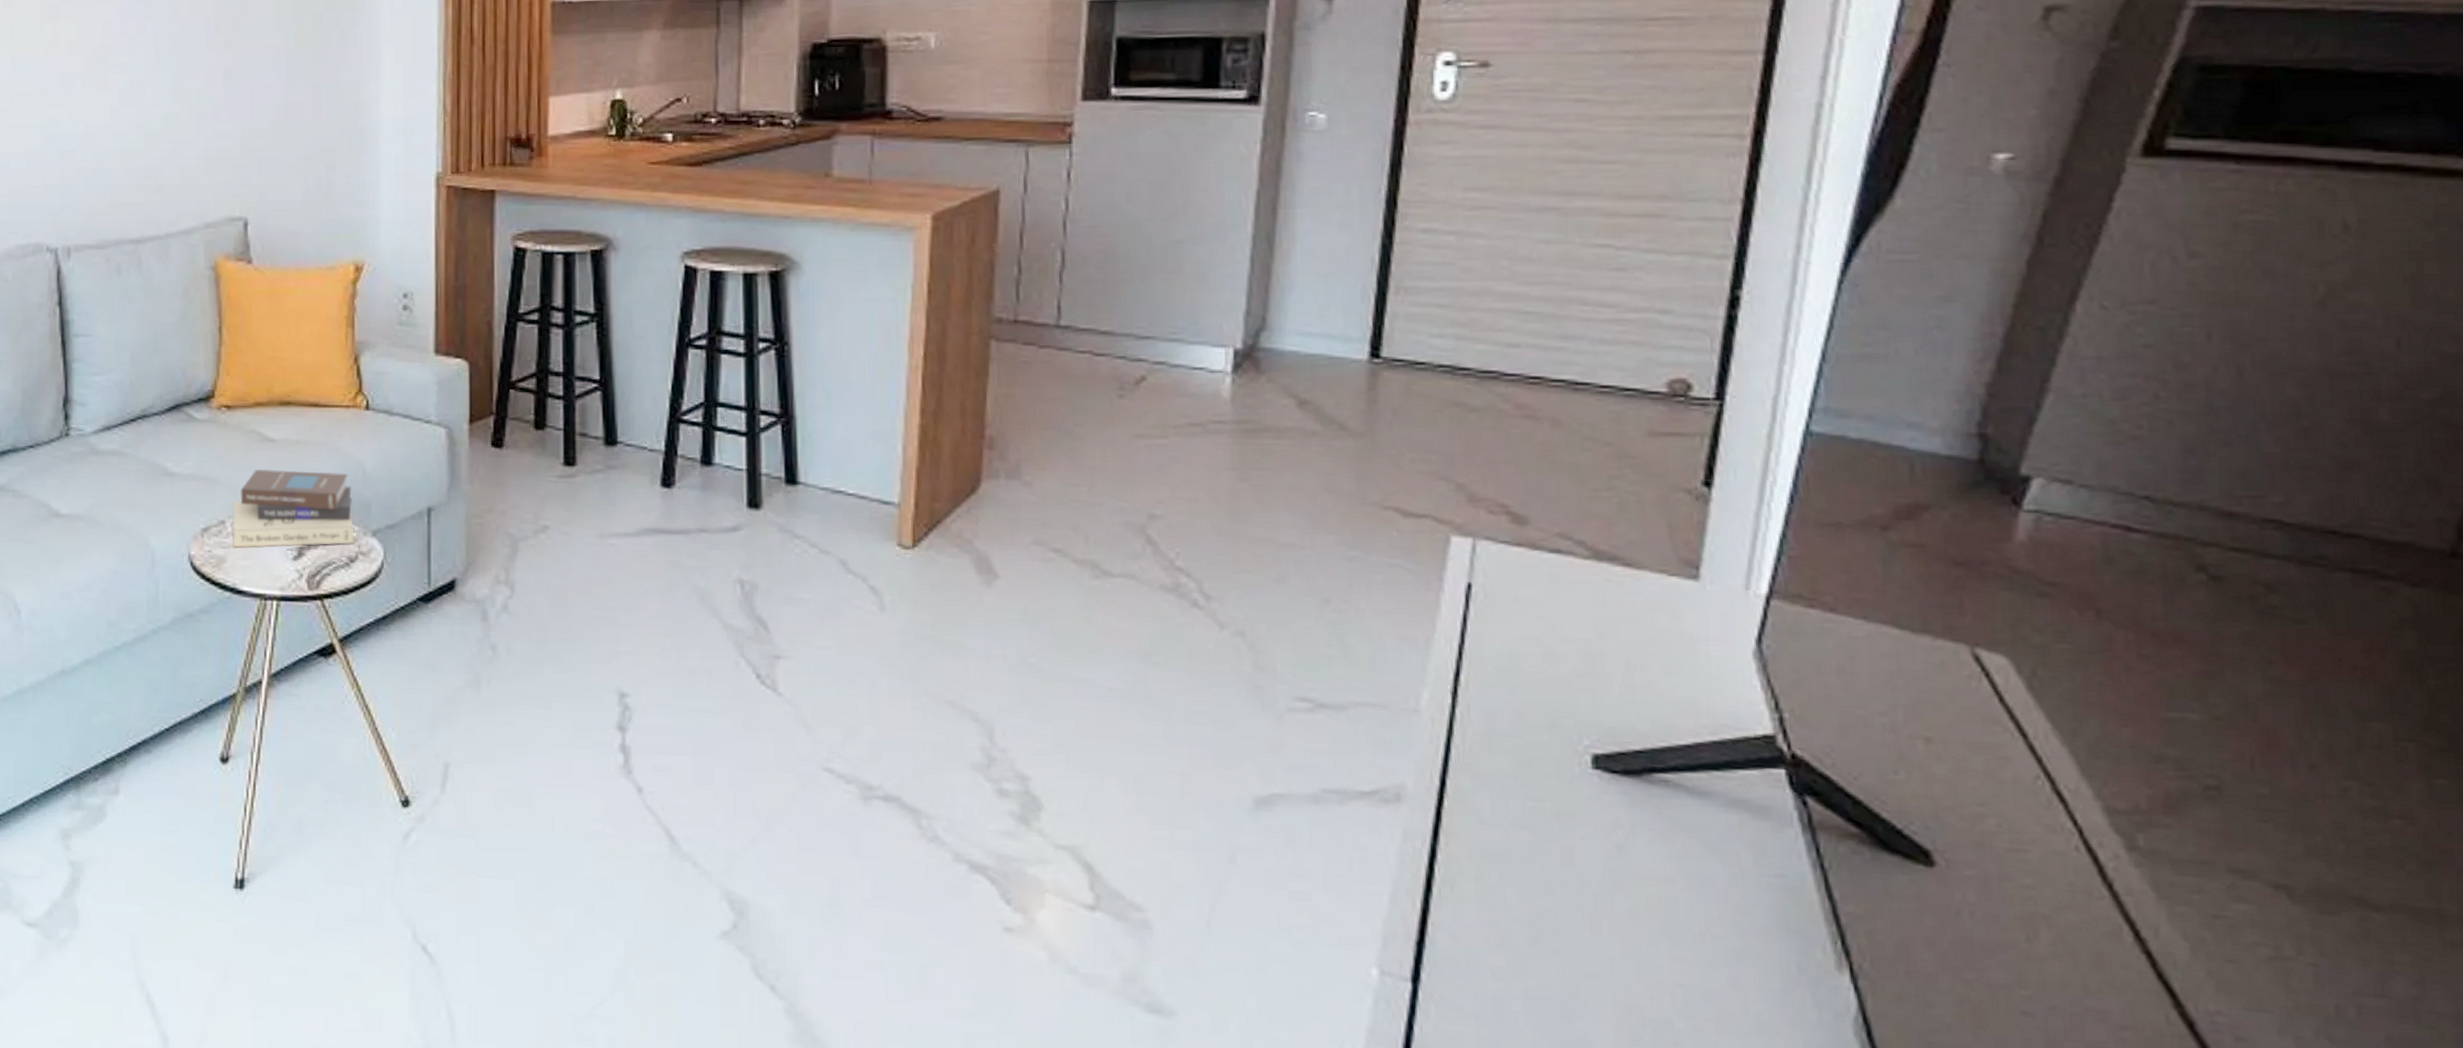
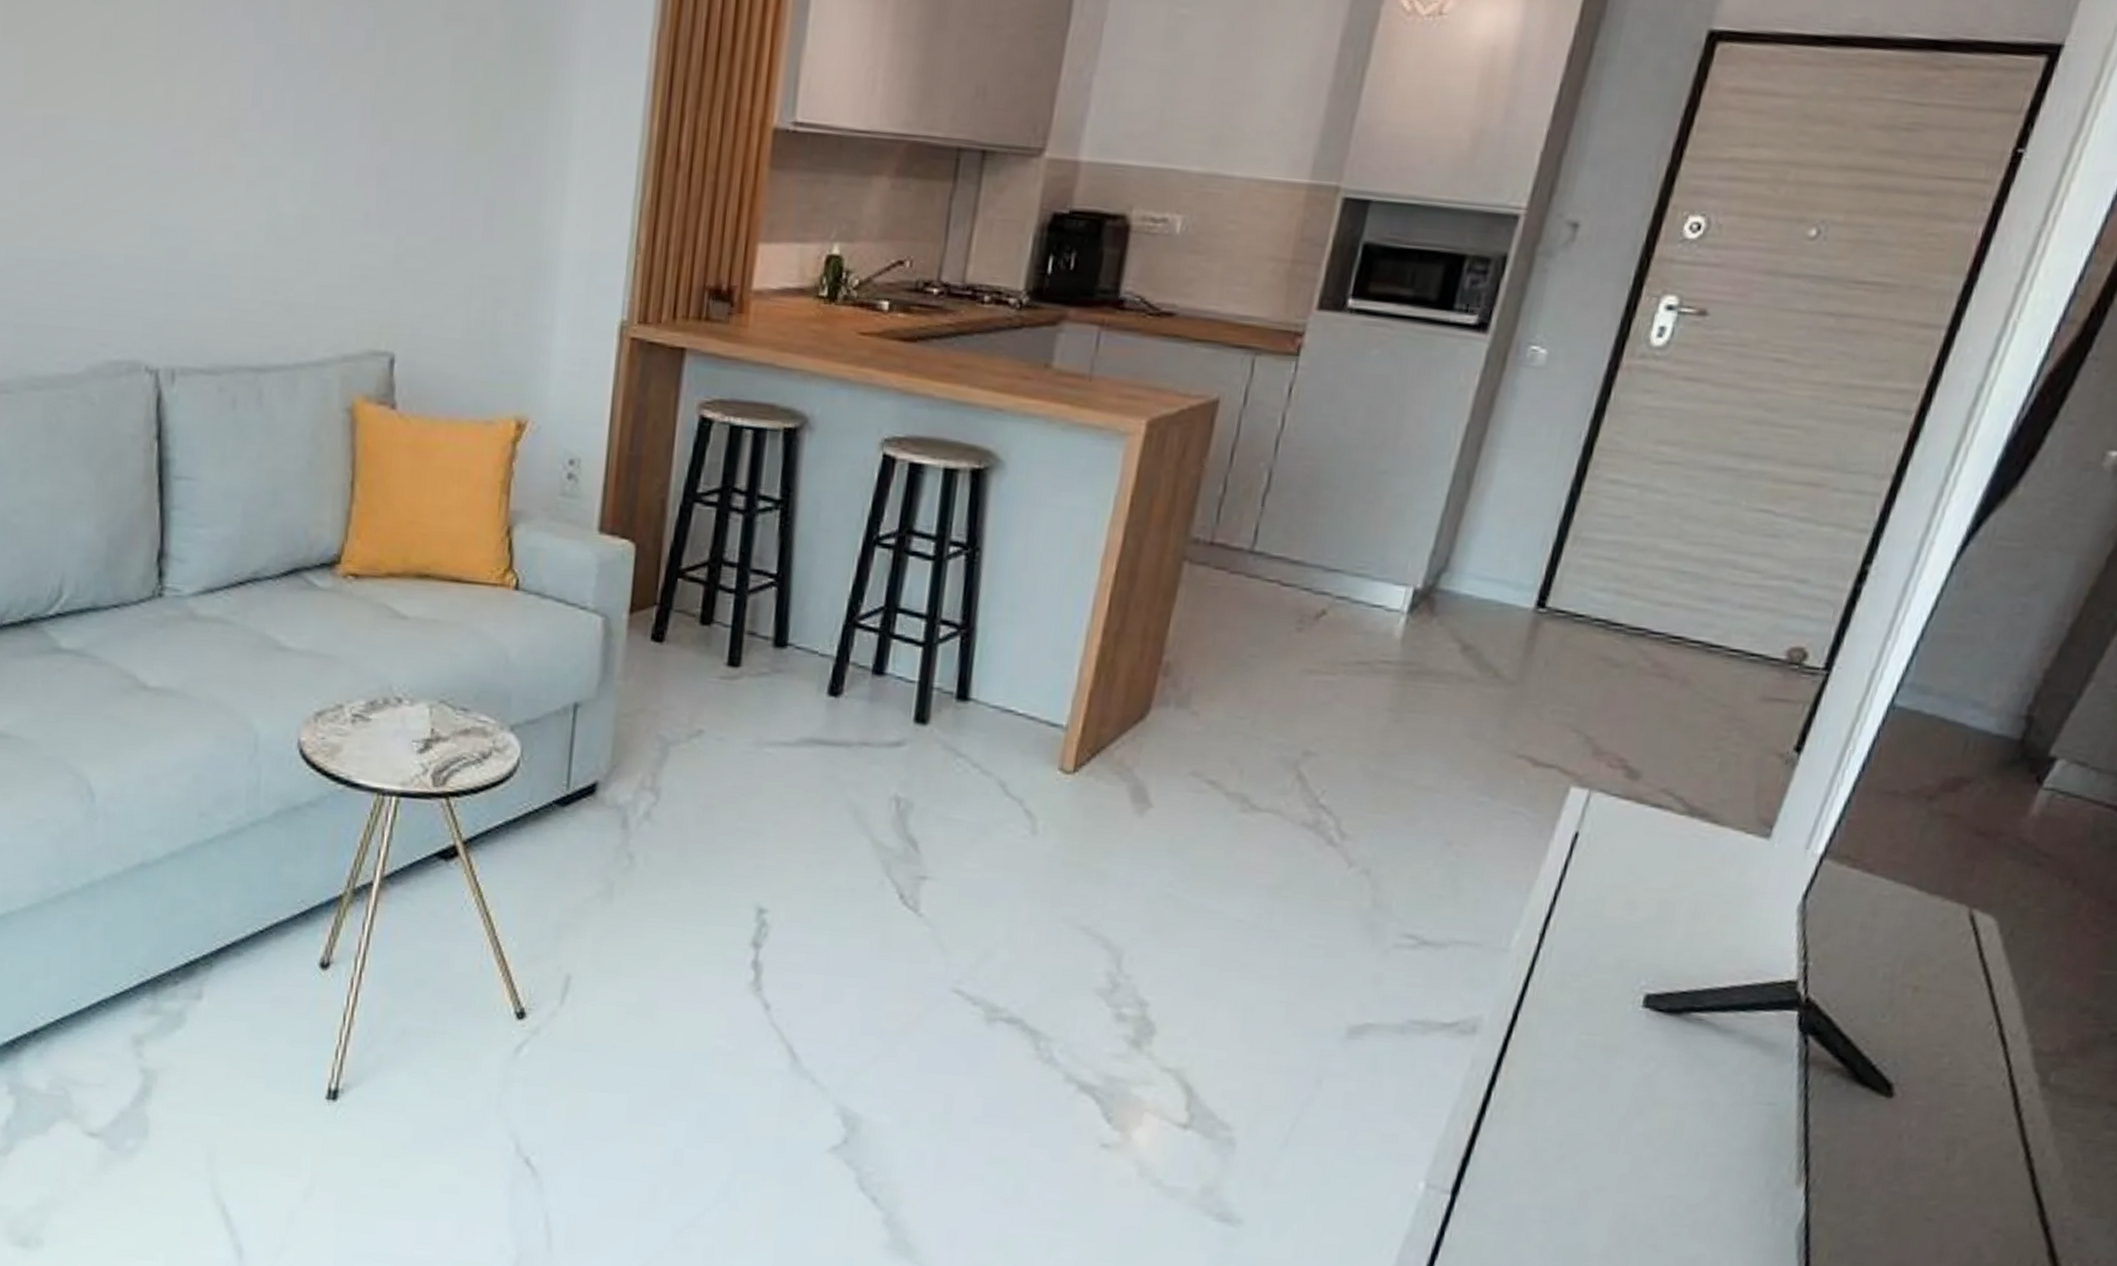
books: present [232,469,354,548] -> none [350,649,492,739]

